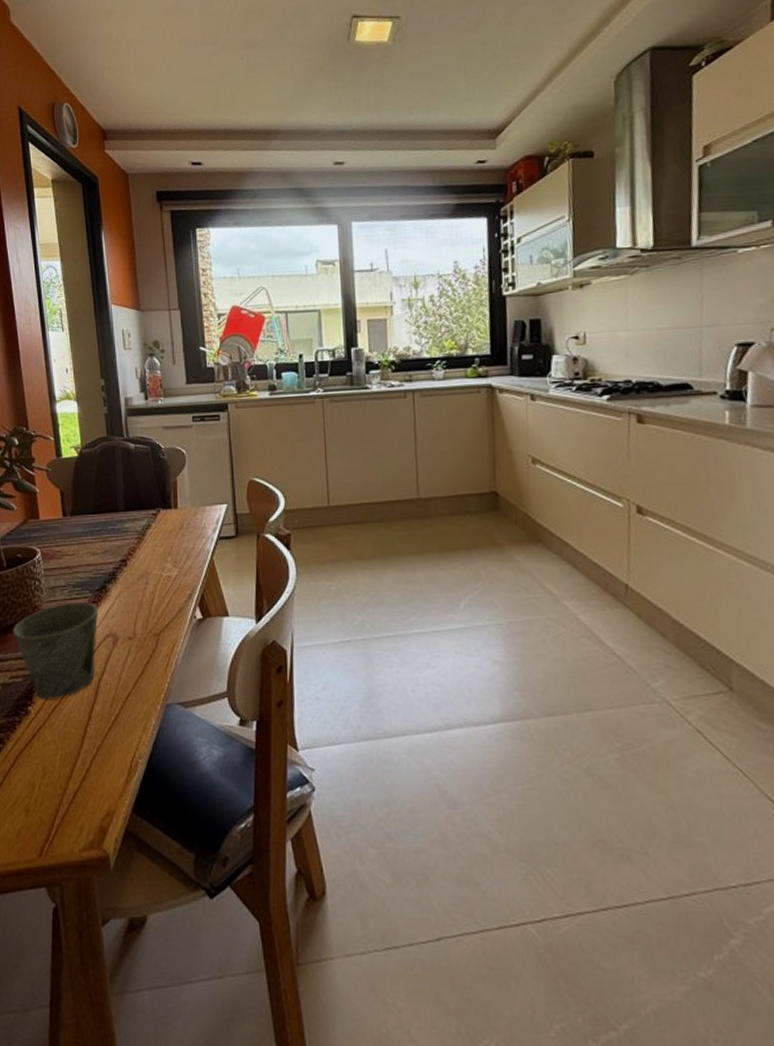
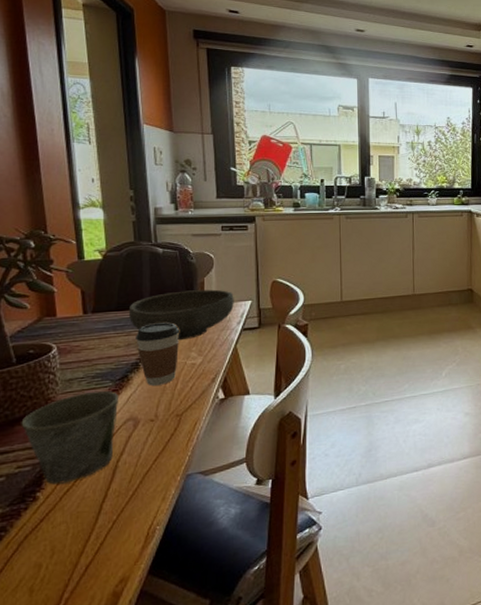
bowl: none [104,490,209,549] -> present [128,289,234,341]
coffee cup: none [112,528,155,599] -> present [136,322,180,386]

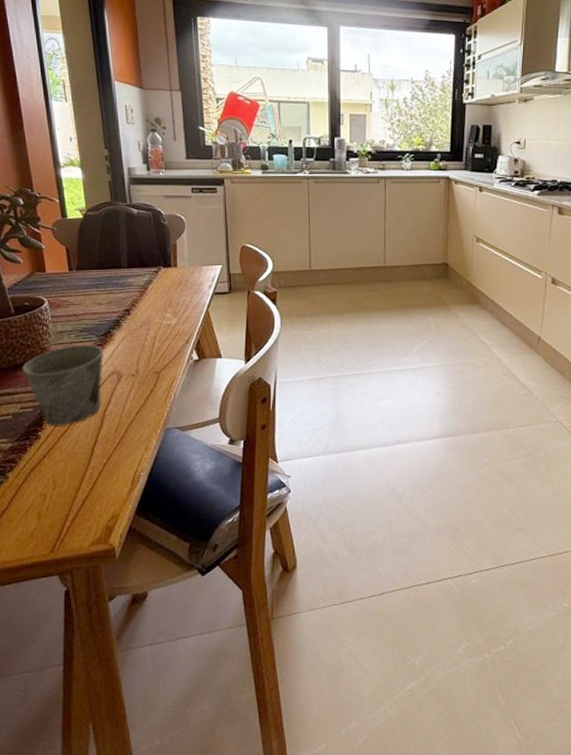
bowl: present [128,289,234,341] -> none [108,252,205,301]
coffee cup: present [136,322,180,386] -> none [116,283,156,343]

